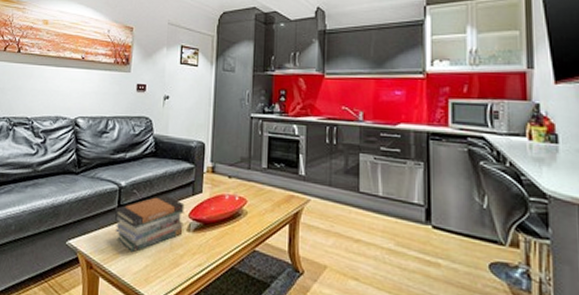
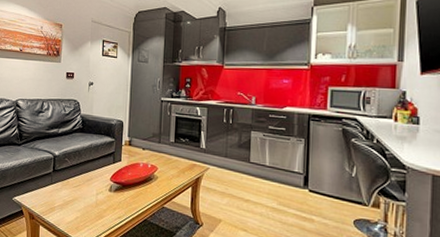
book stack: present [115,195,185,253] -> none [51,162,107,207]

